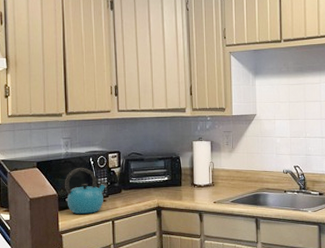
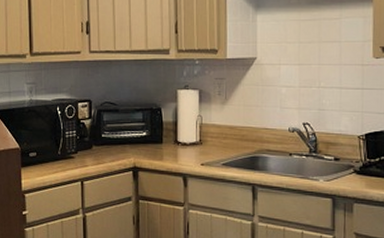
kettle: present [65,167,108,214] -> none [29,117,77,172]

